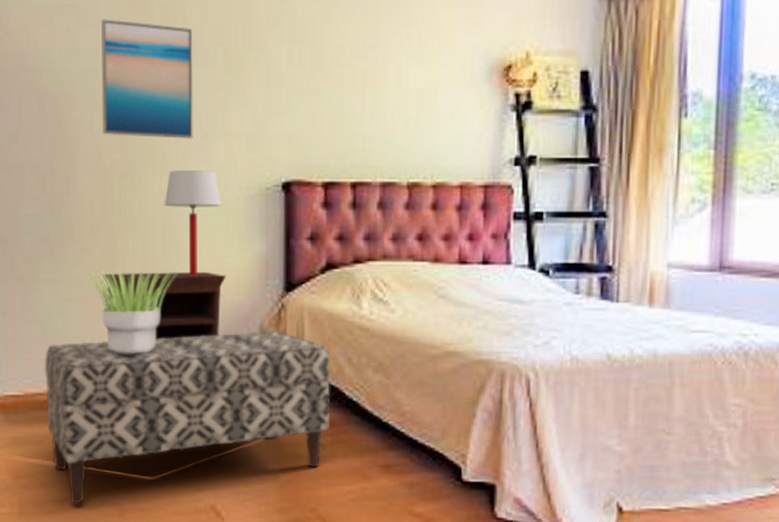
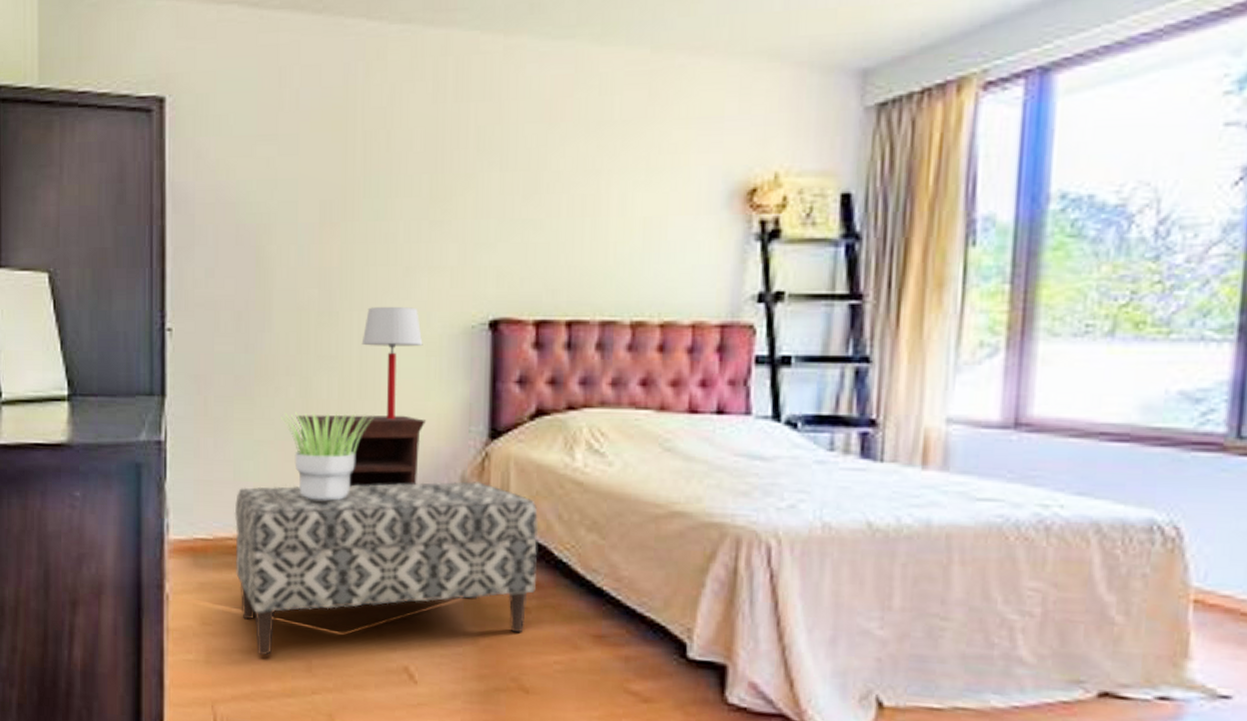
wall art: present [100,19,193,139] -> none [300,148,397,274]

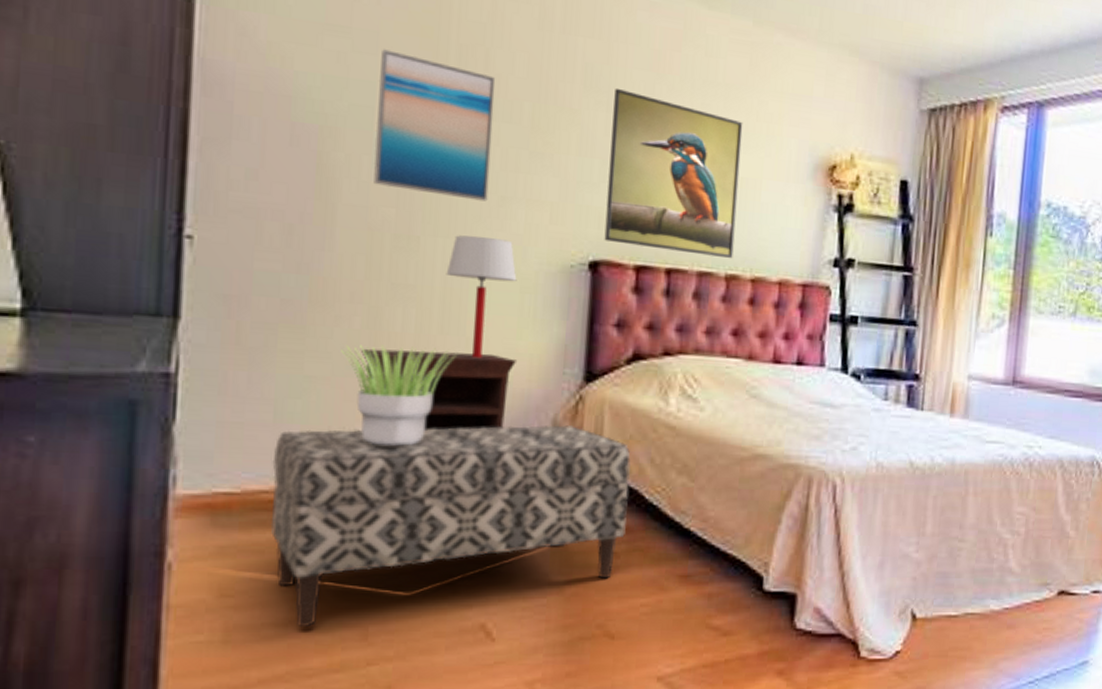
wall art: none [300,148,397,274] -> present [374,49,496,202]
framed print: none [503,145,644,305] -> present [604,87,743,259]

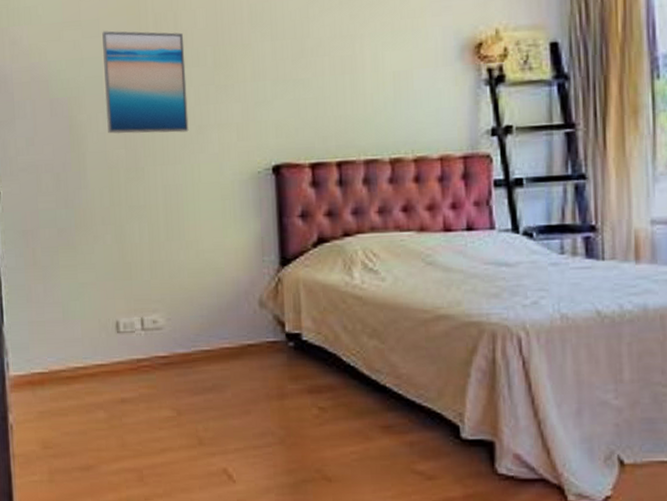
bench: present [270,425,631,626] -> none [65,303,330,470]
potted plant: present [341,345,457,447] -> none [100,252,181,332]
nightstand: present [361,348,518,431] -> none [114,251,226,317]
table lamp: present [446,235,517,359] -> none [165,159,218,257]
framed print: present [604,87,743,259] -> none [276,19,394,148]

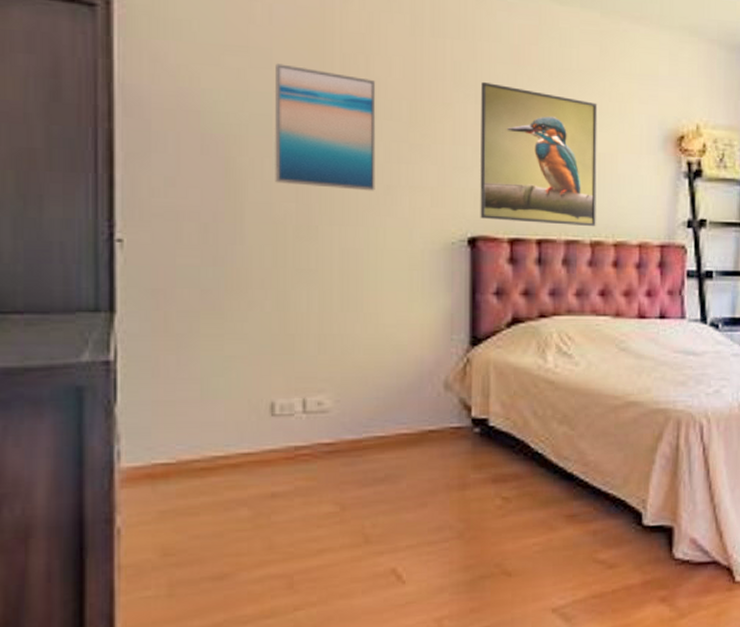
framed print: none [276,19,394,148] -> present [480,81,598,227]

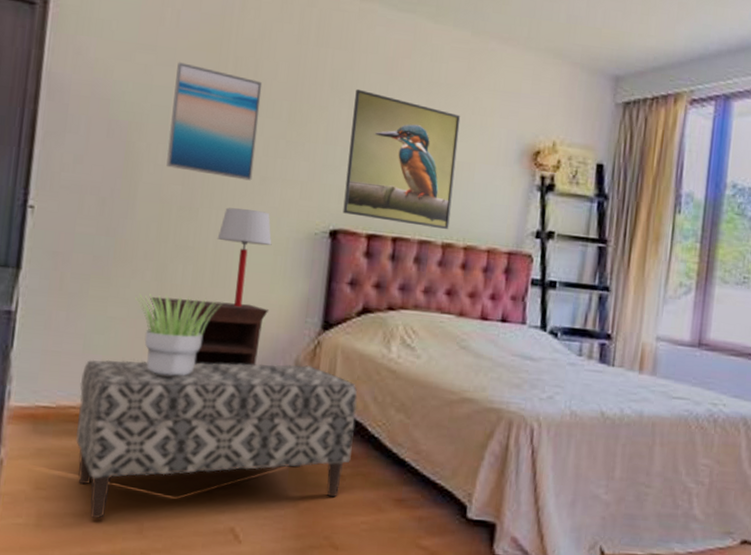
bench: none [202,386,516,579] -> present [75,359,358,518]
potted plant: none [255,324,356,415] -> present [135,293,222,377]
nightstand: none [273,326,410,398] -> present [150,296,270,366]
table lamp: none [342,222,405,331] -> present [217,207,272,308]

